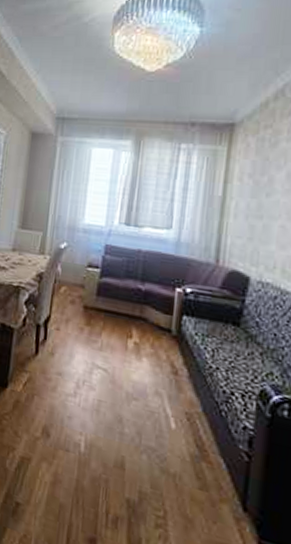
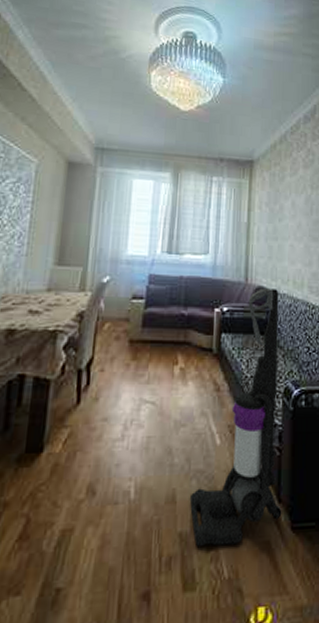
vacuum cleaner: none [139,273,261,534] -> present [190,288,282,547]

